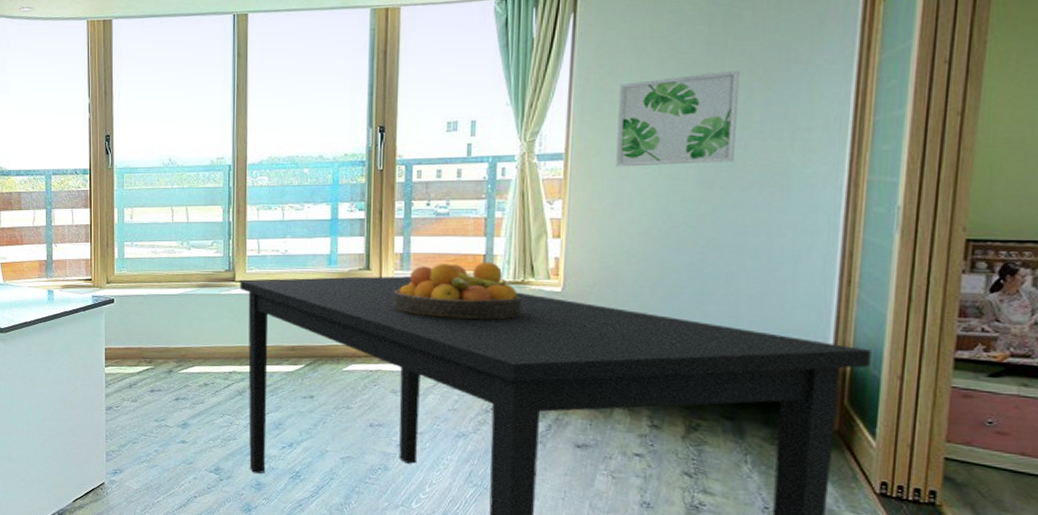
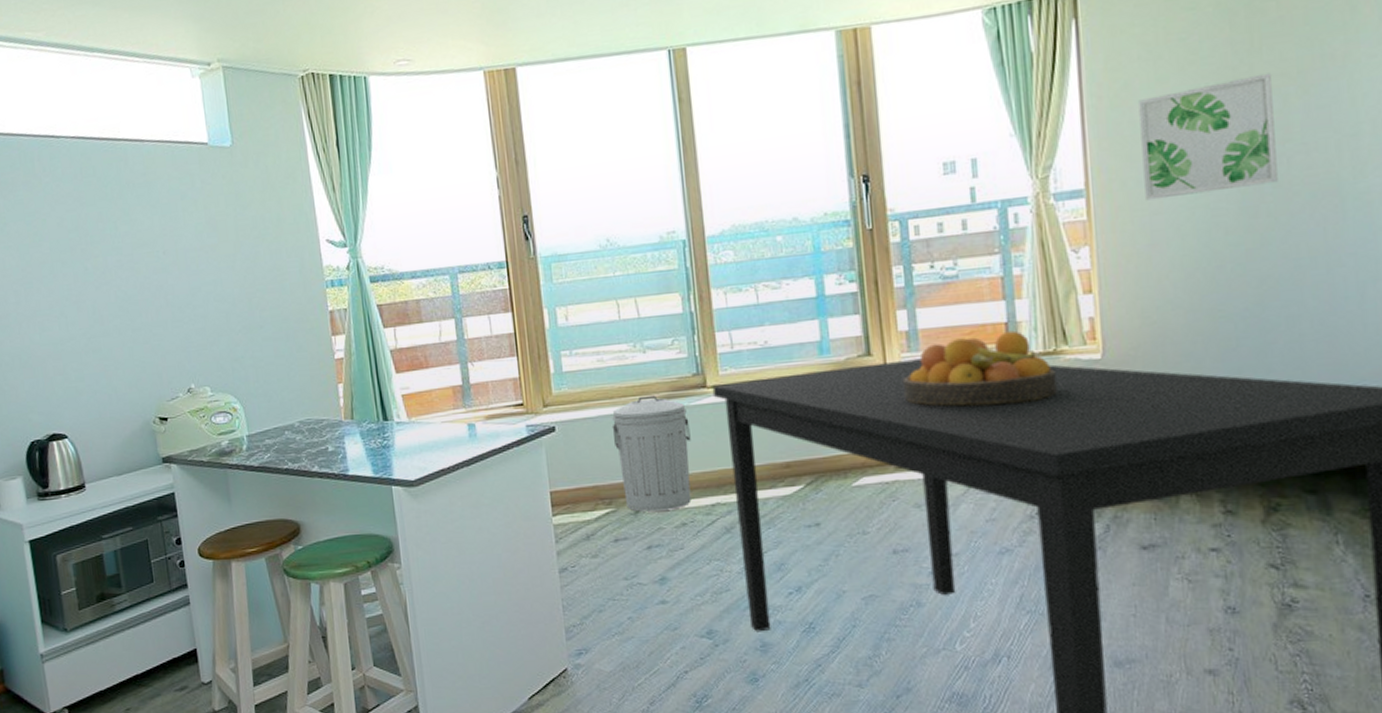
trash can: none [158,283,219,373] -> present [612,395,691,512]

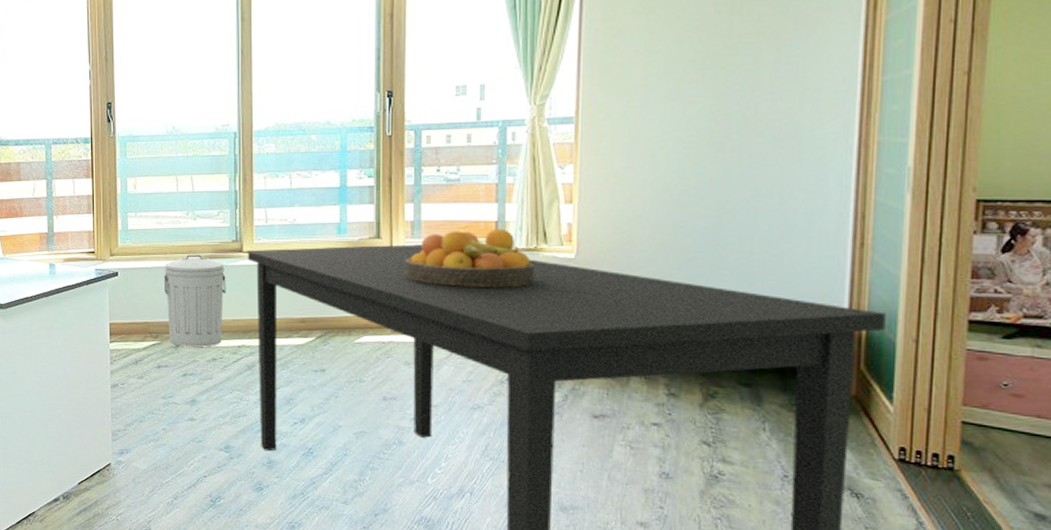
wall art: present [1138,73,1278,201] -> none [627,31,748,130]

